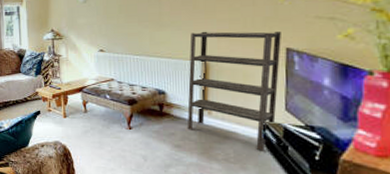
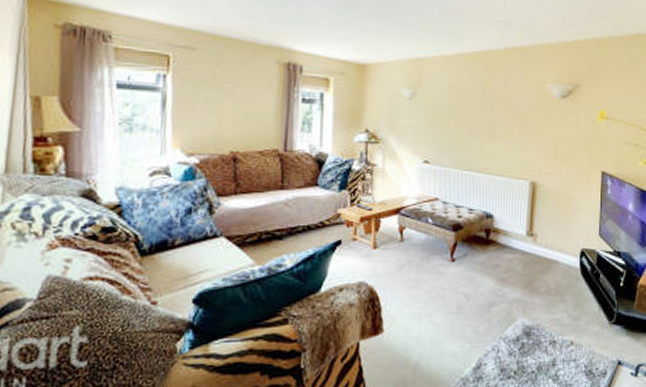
shelving unit: present [187,31,281,151] -> none [513,147,598,280]

